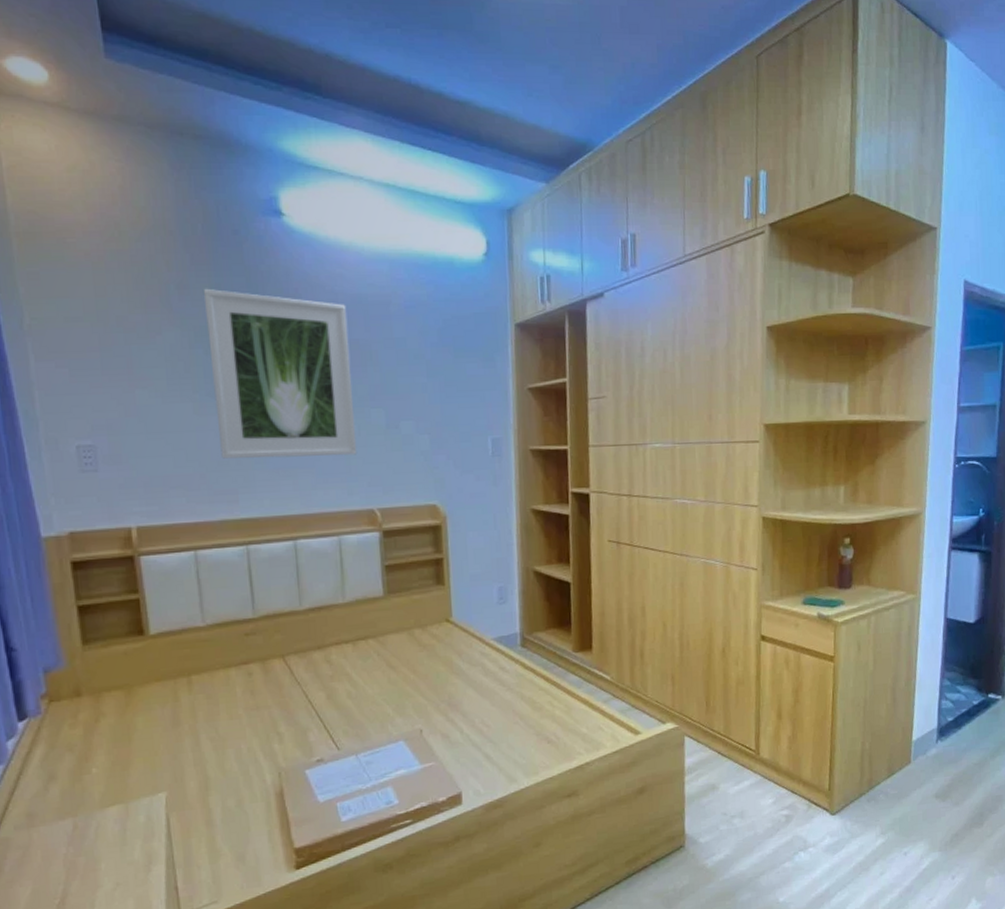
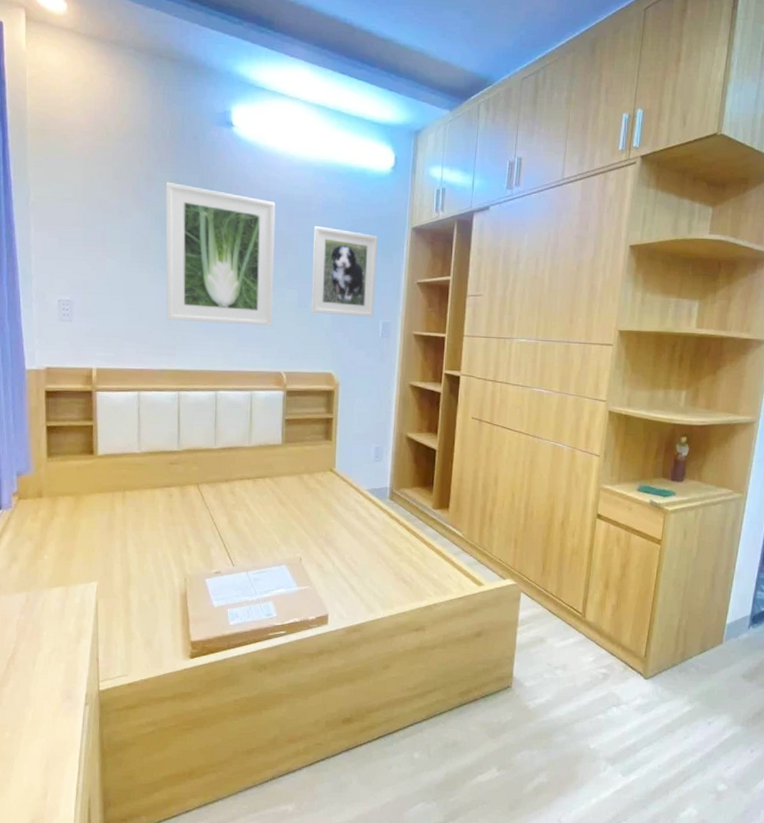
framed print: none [396,330,481,435] -> present [311,226,378,317]

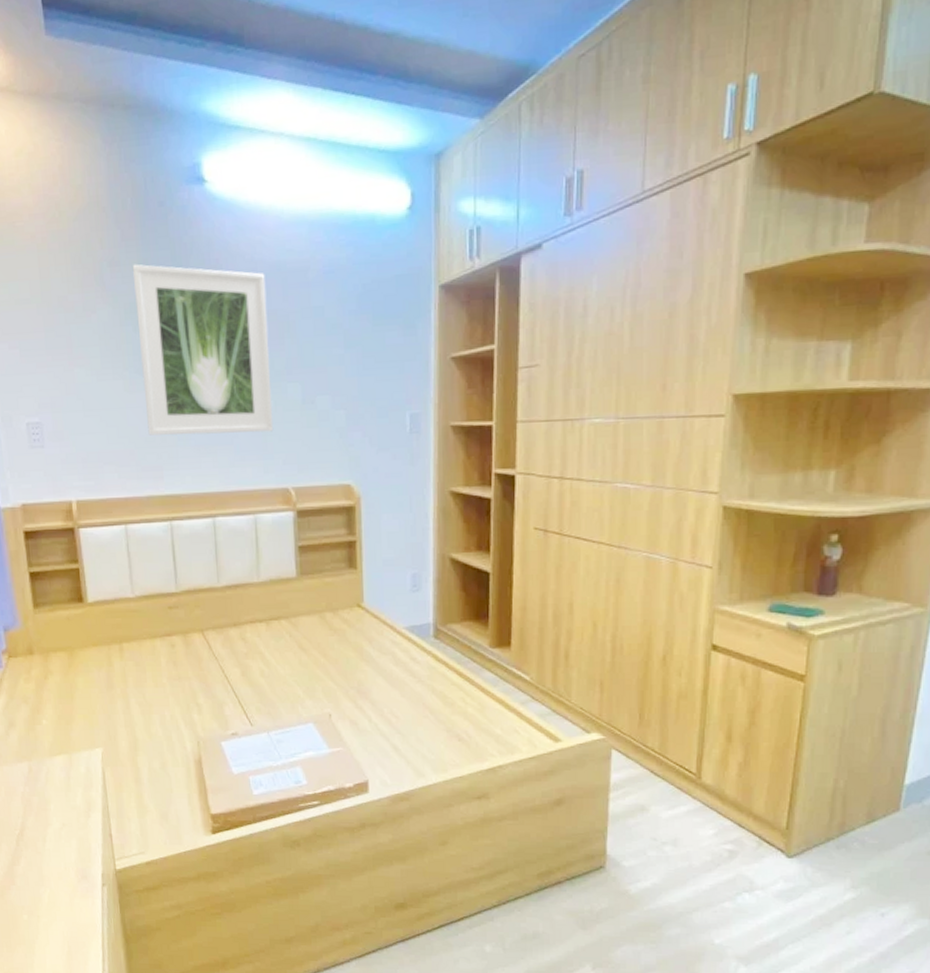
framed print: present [311,226,378,317] -> none [314,297,399,411]

